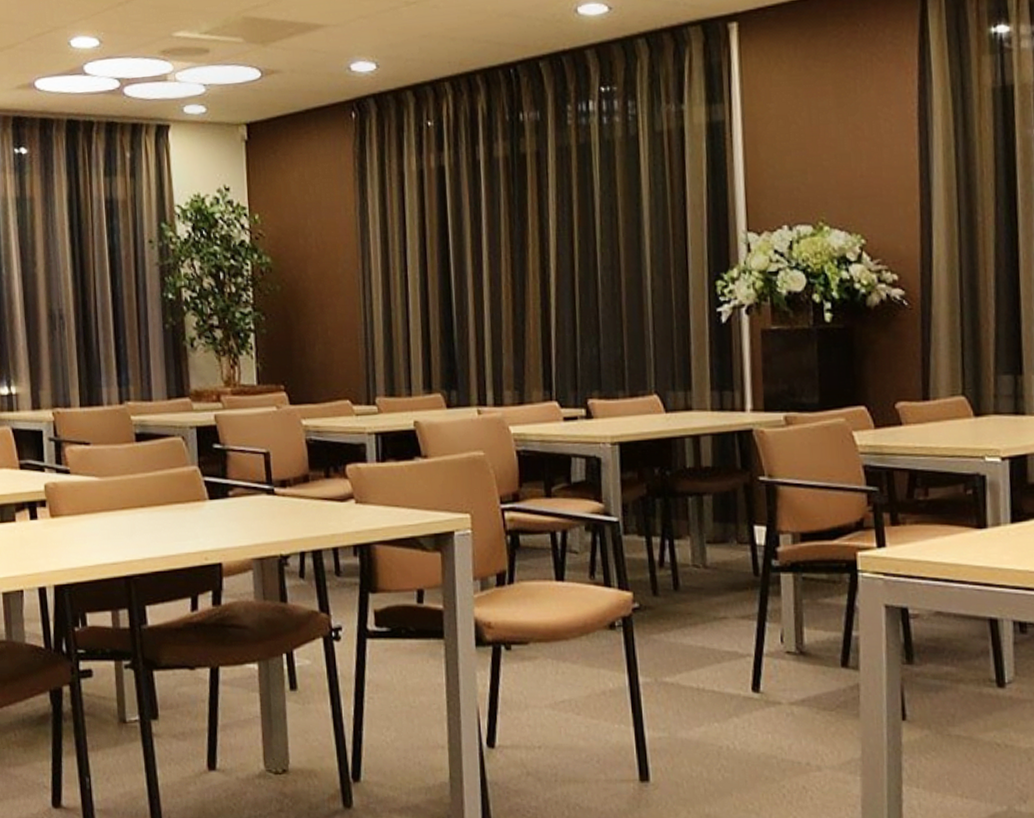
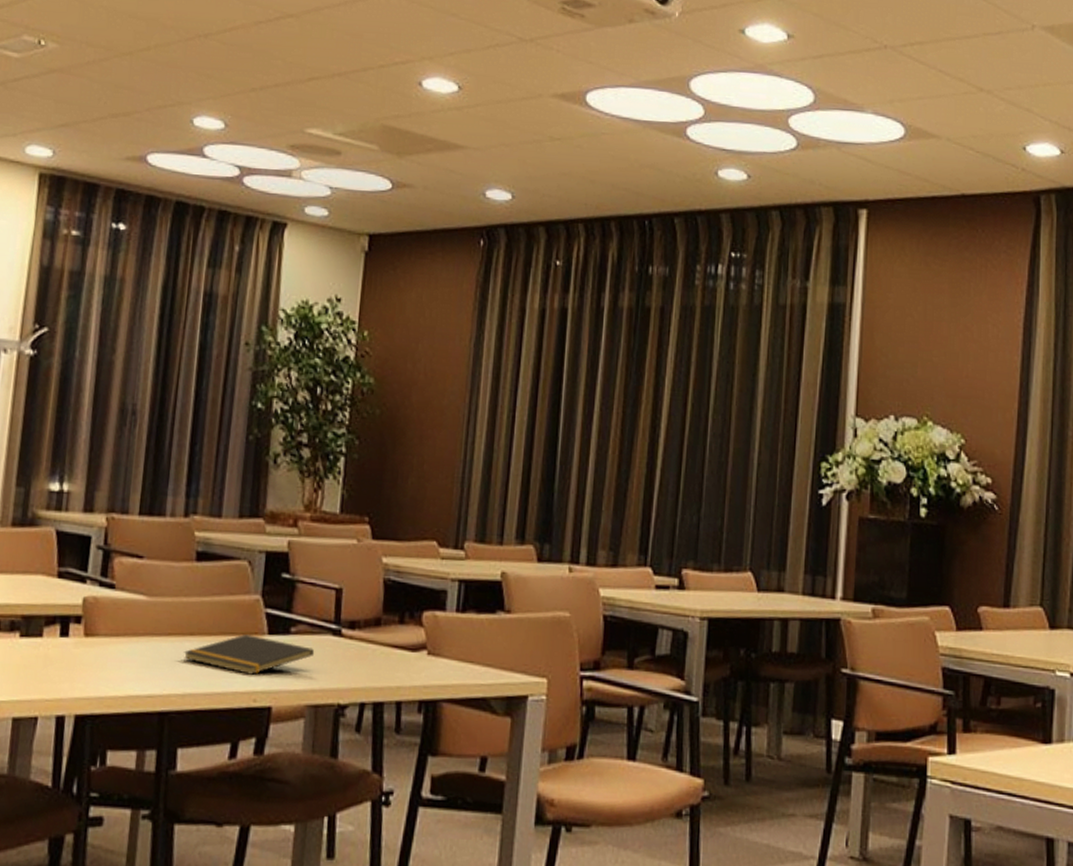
notepad: none [137,502,253,537] -> present [183,634,315,675]

